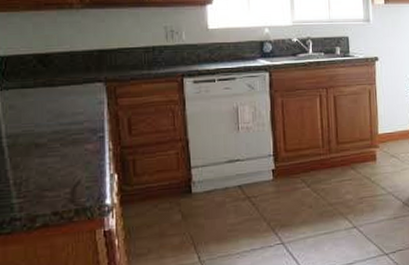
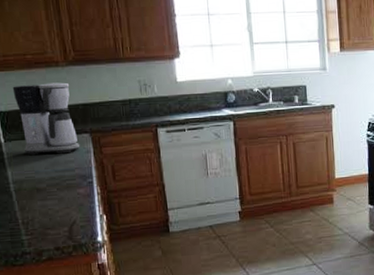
coffee maker: none [15,26,92,105] -> present [12,82,80,155]

